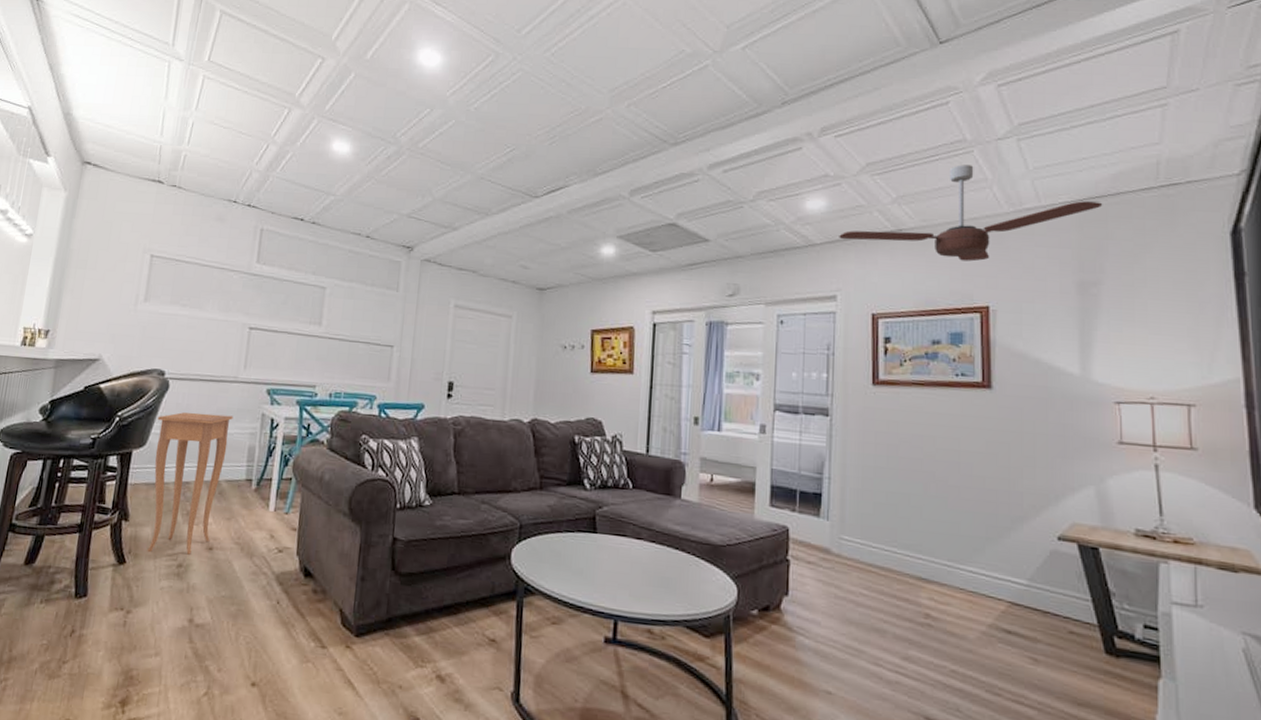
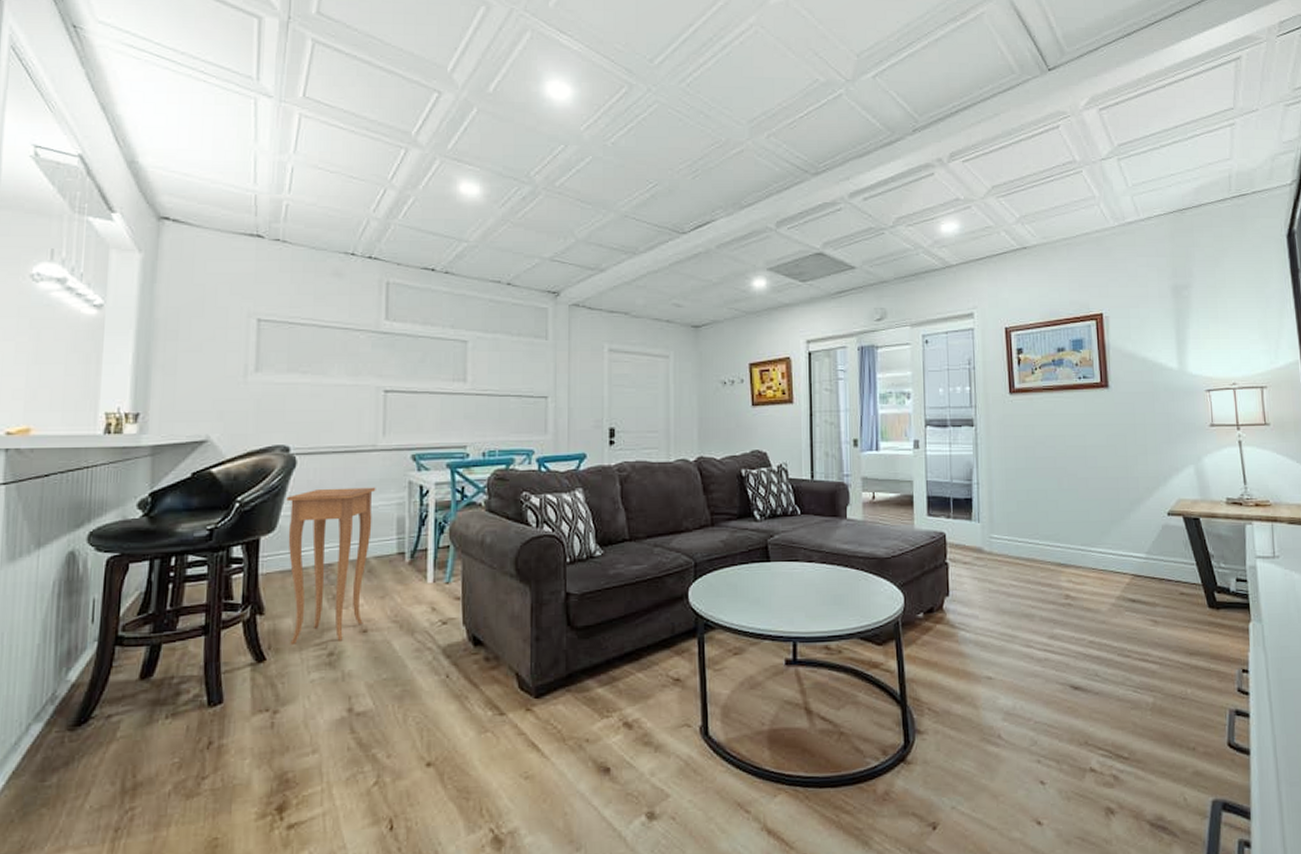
ceiling fan: present [839,164,1103,262] -> none [972,184,1189,273]

